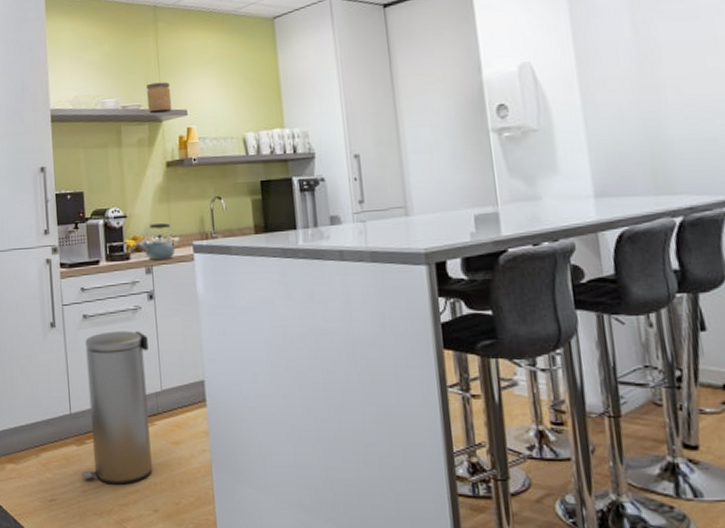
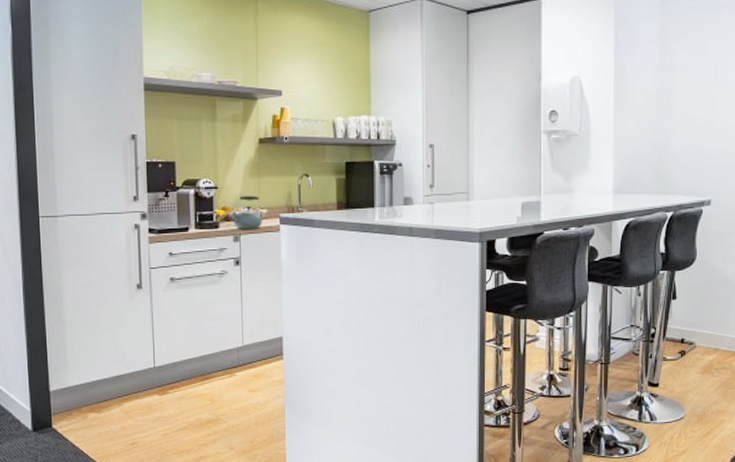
pedal bin: present [82,331,152,485] -> none [163,293,233,428]
jar: present [147,81,172,114] -> none [244,61,267,91]

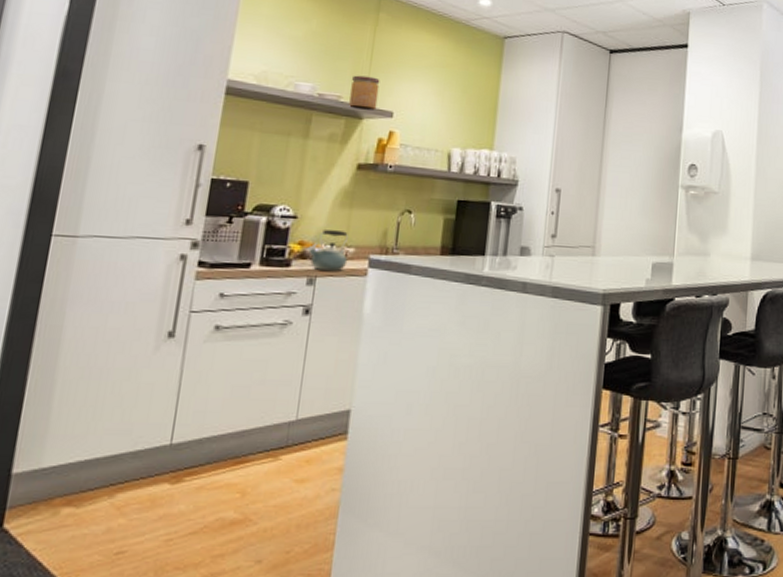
jar: none [244,61,267,91] -> present [349,75,380,110]

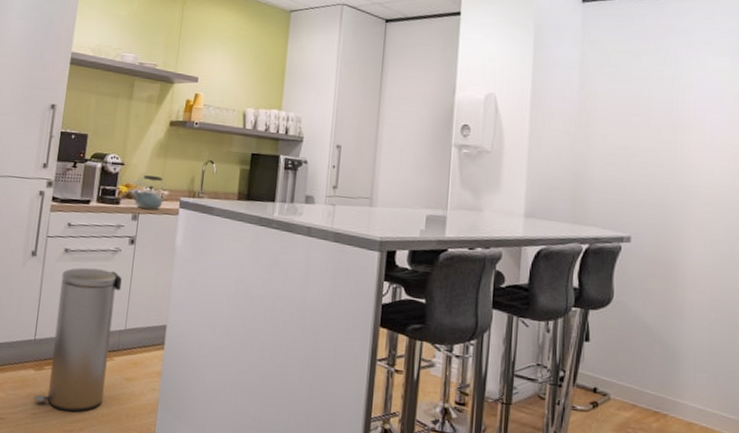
pedal bin: none [169,347,293,531] -> present [34,267,122,413]
jar: present [349,75,380,110] -> none [163,46,188,76]

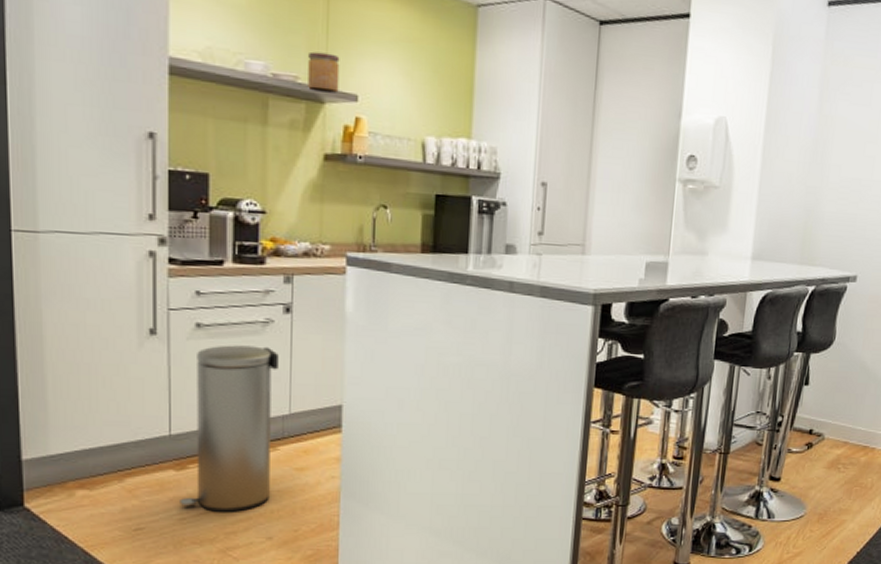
kettle: present [131,175,164,211] -> none [279,226,324,270]
jar: none [163,46,188,76] -> present [308,51,340,93]

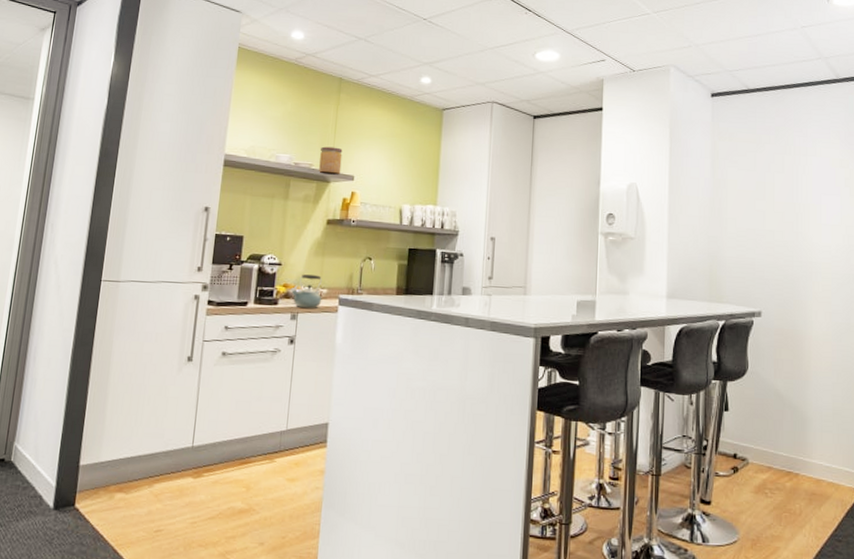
pedal bin: present [180,345,279,512] -> none [193,370,282,518]
kettle: none [279,226,324,270] -> present [289,274,323,309]

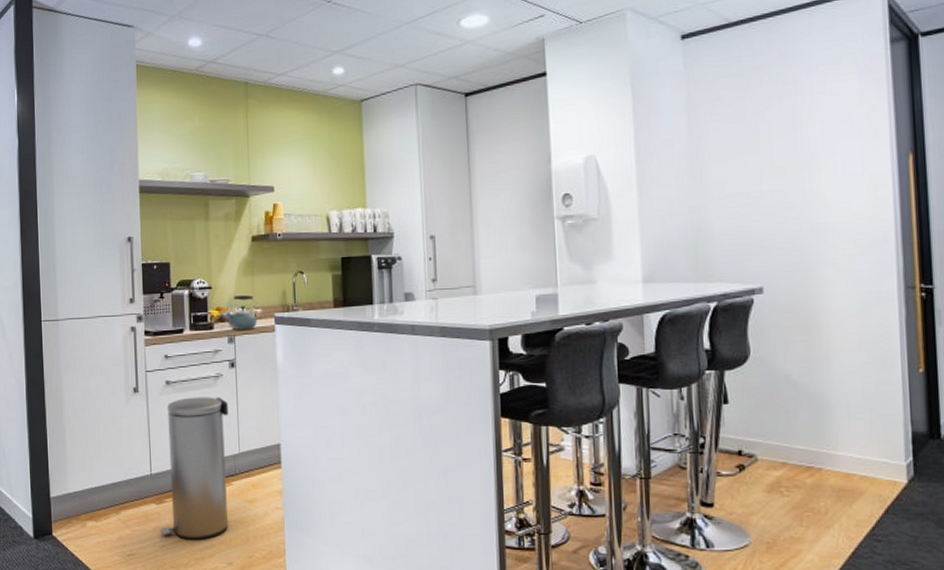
pedal bin: none [193,370,282,518] -> present [160,397,228,540]
jar: present [319,146,343,175] -> none [235,158,260,189]

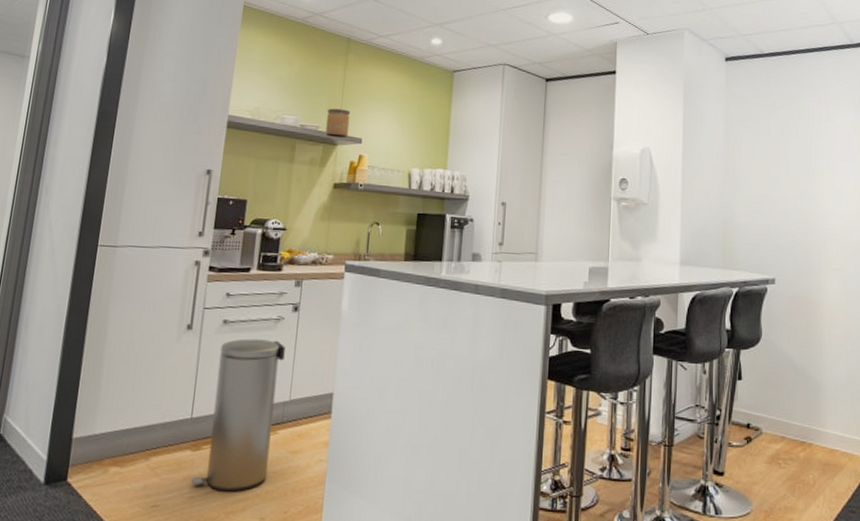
kettle: present [223,295,258,331] -> none [294,240,329,276]
jar: none [235,158,260,189] -> present [326,108,351,138]

